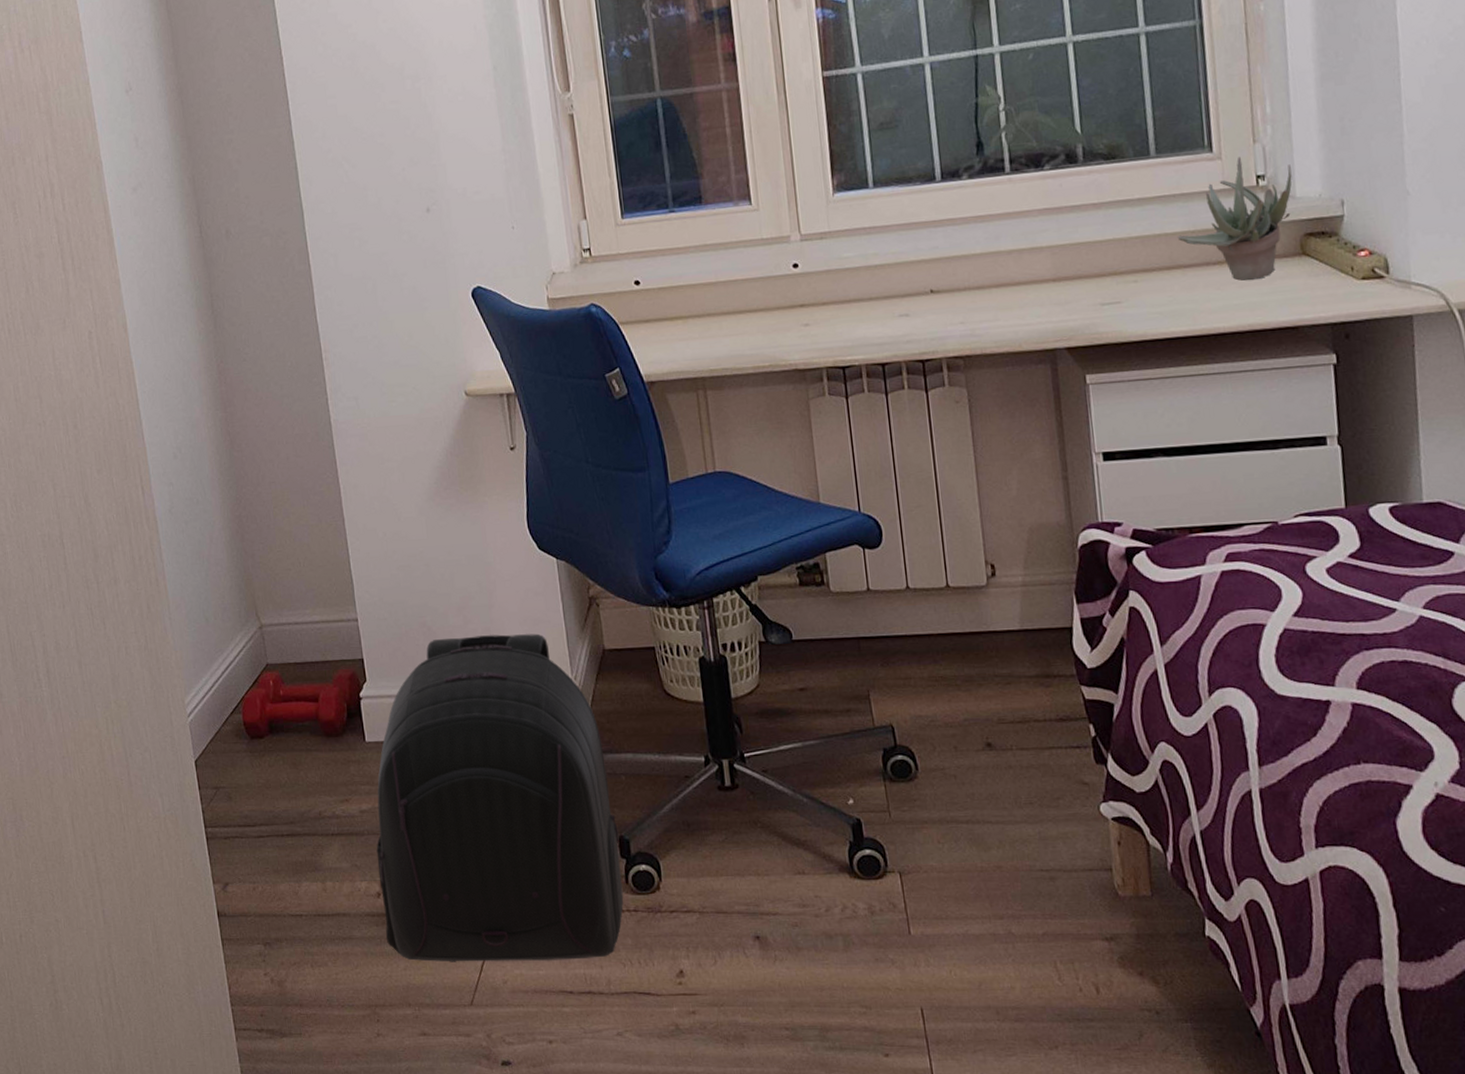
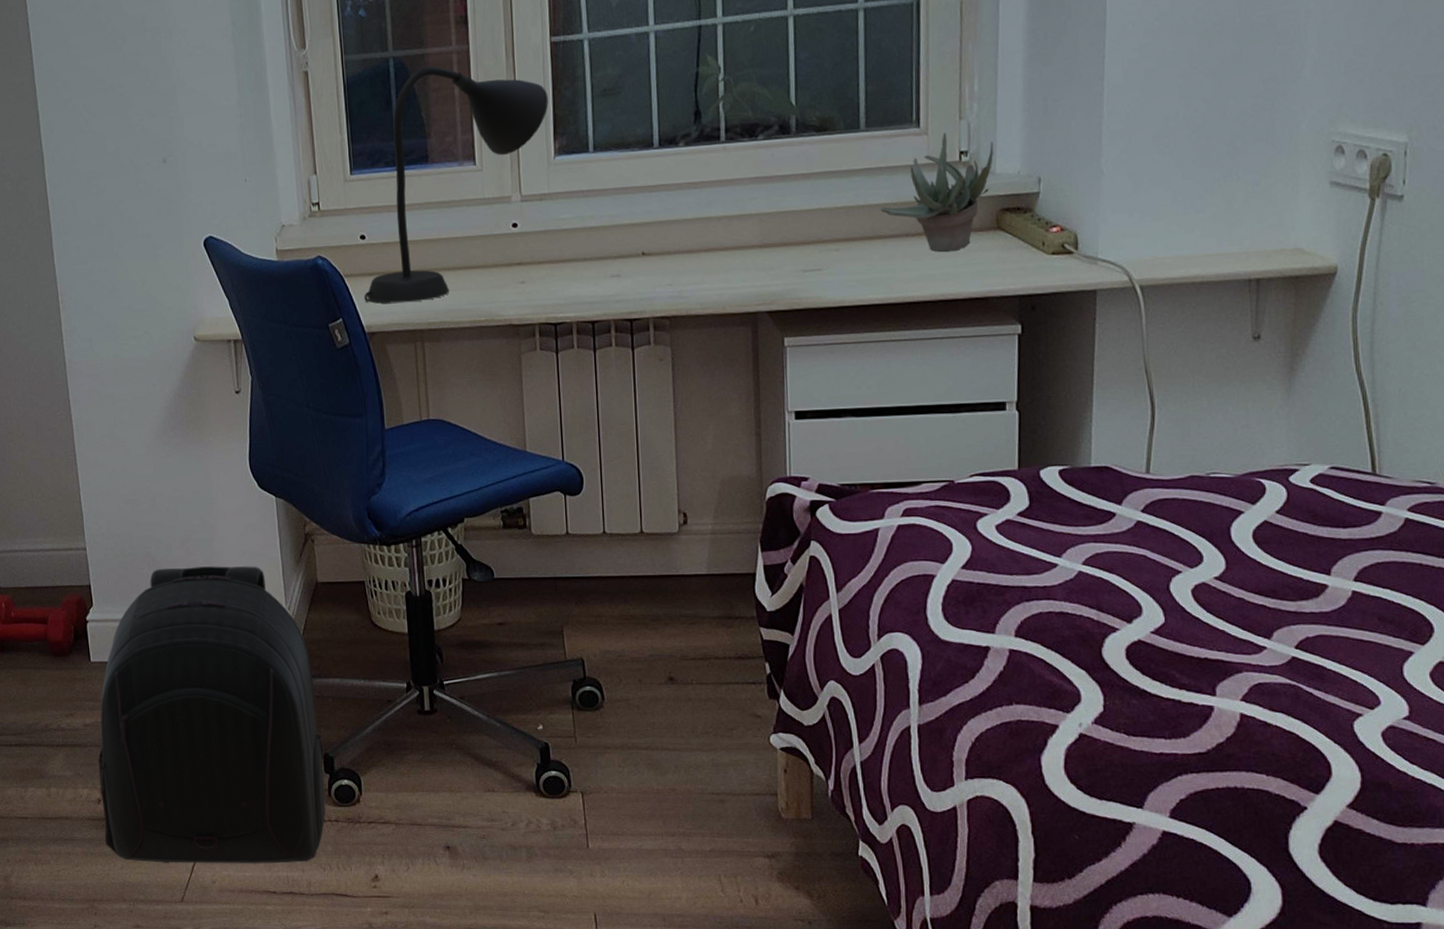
desk lamp: none [641,105,824,352] -> present [364,66,548,304]

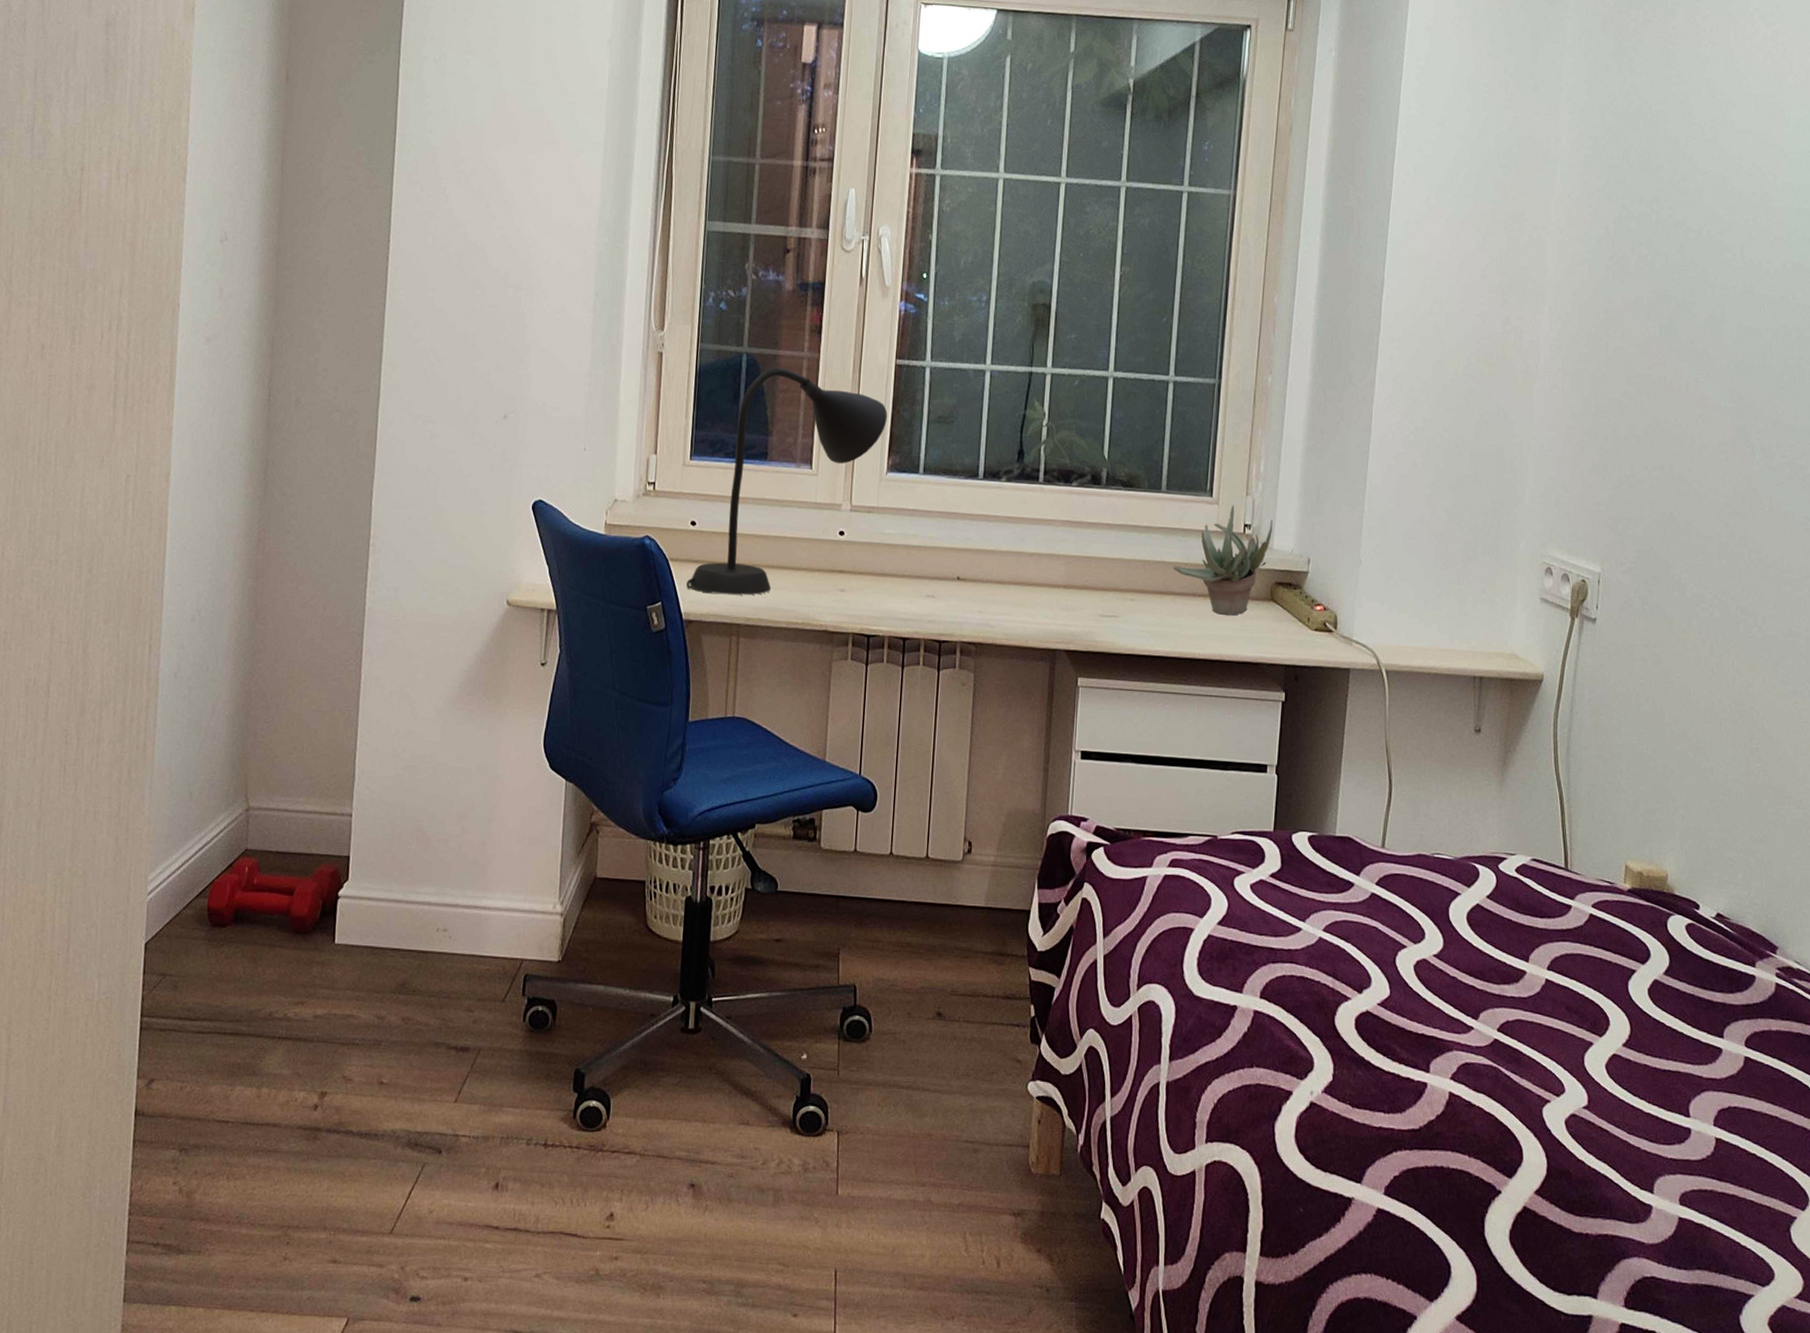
backpack: present [98,566,326,864] -> none [314,845,576,1194]

